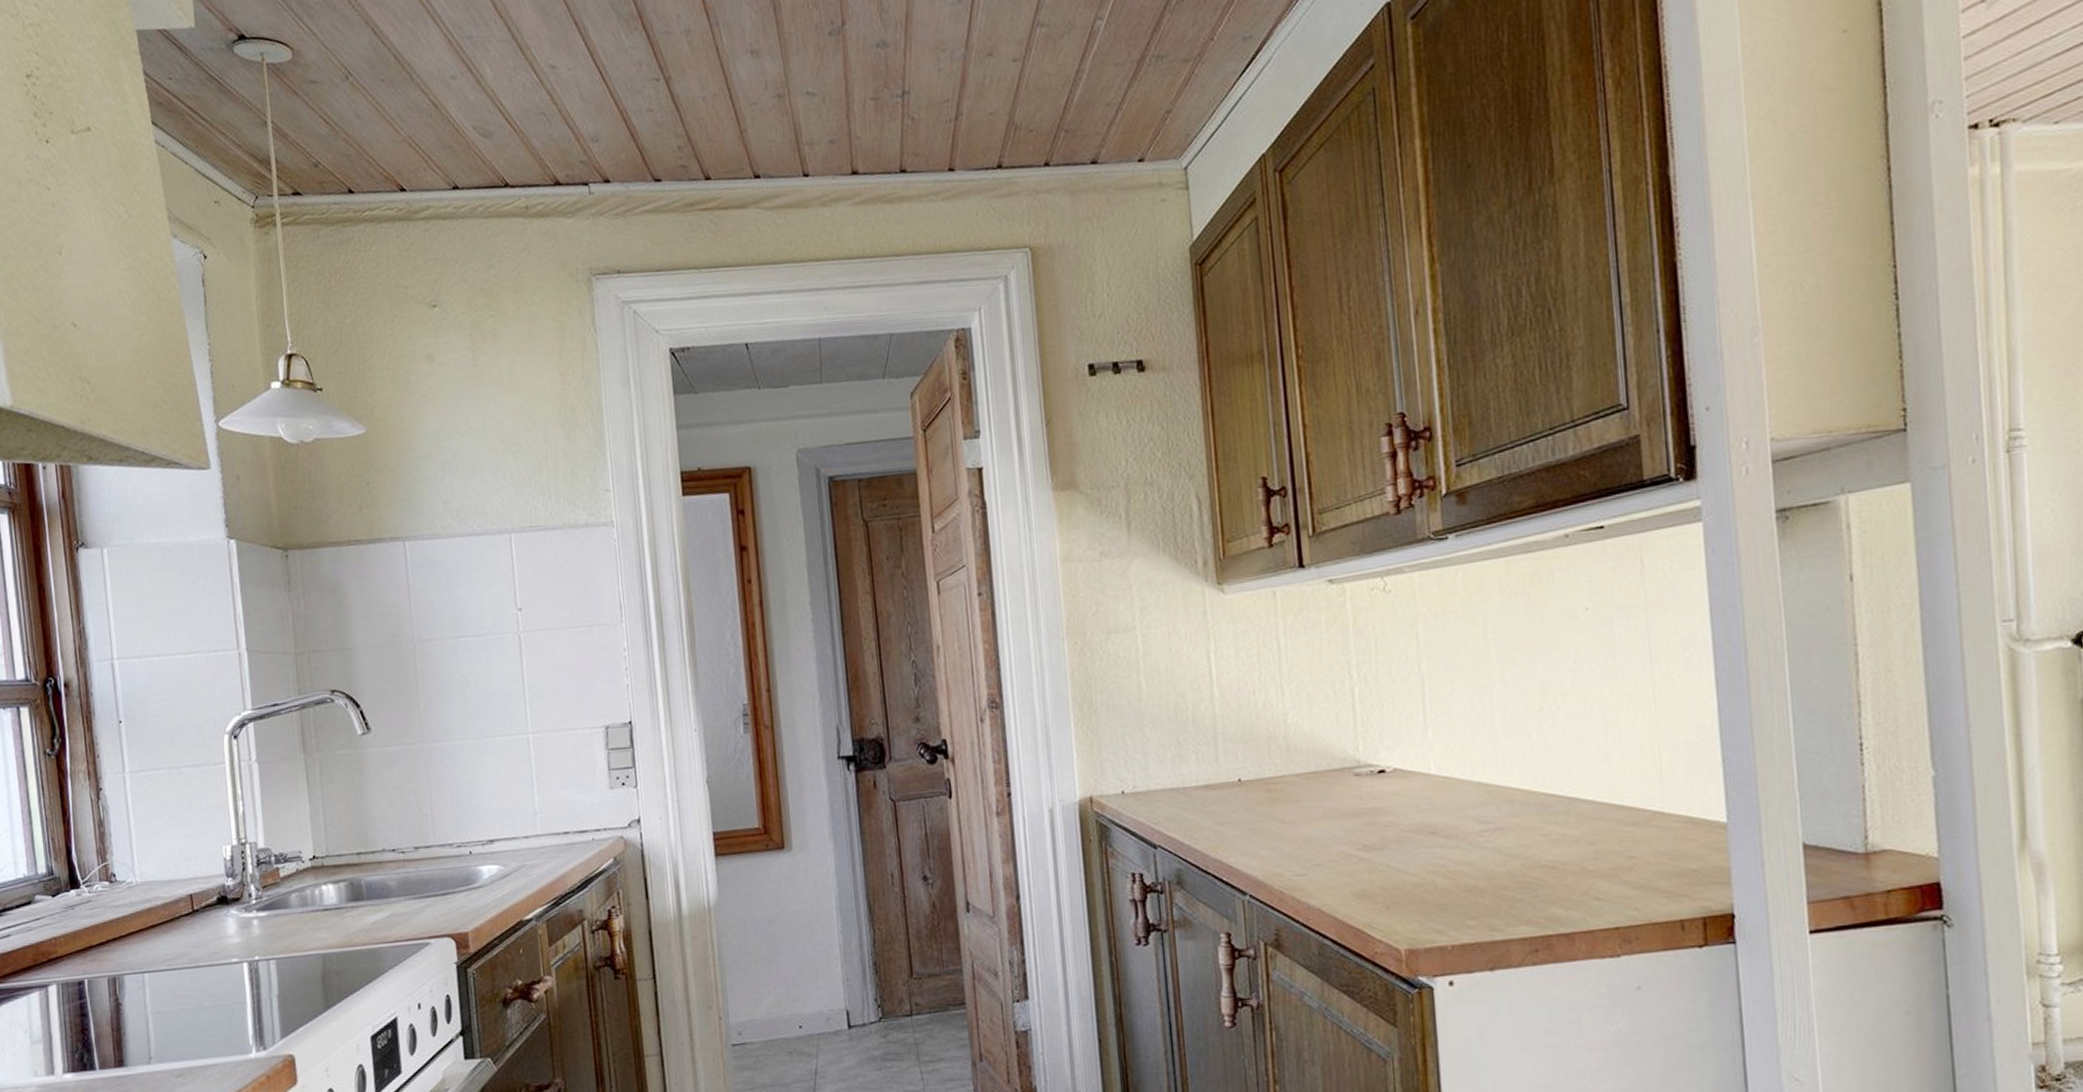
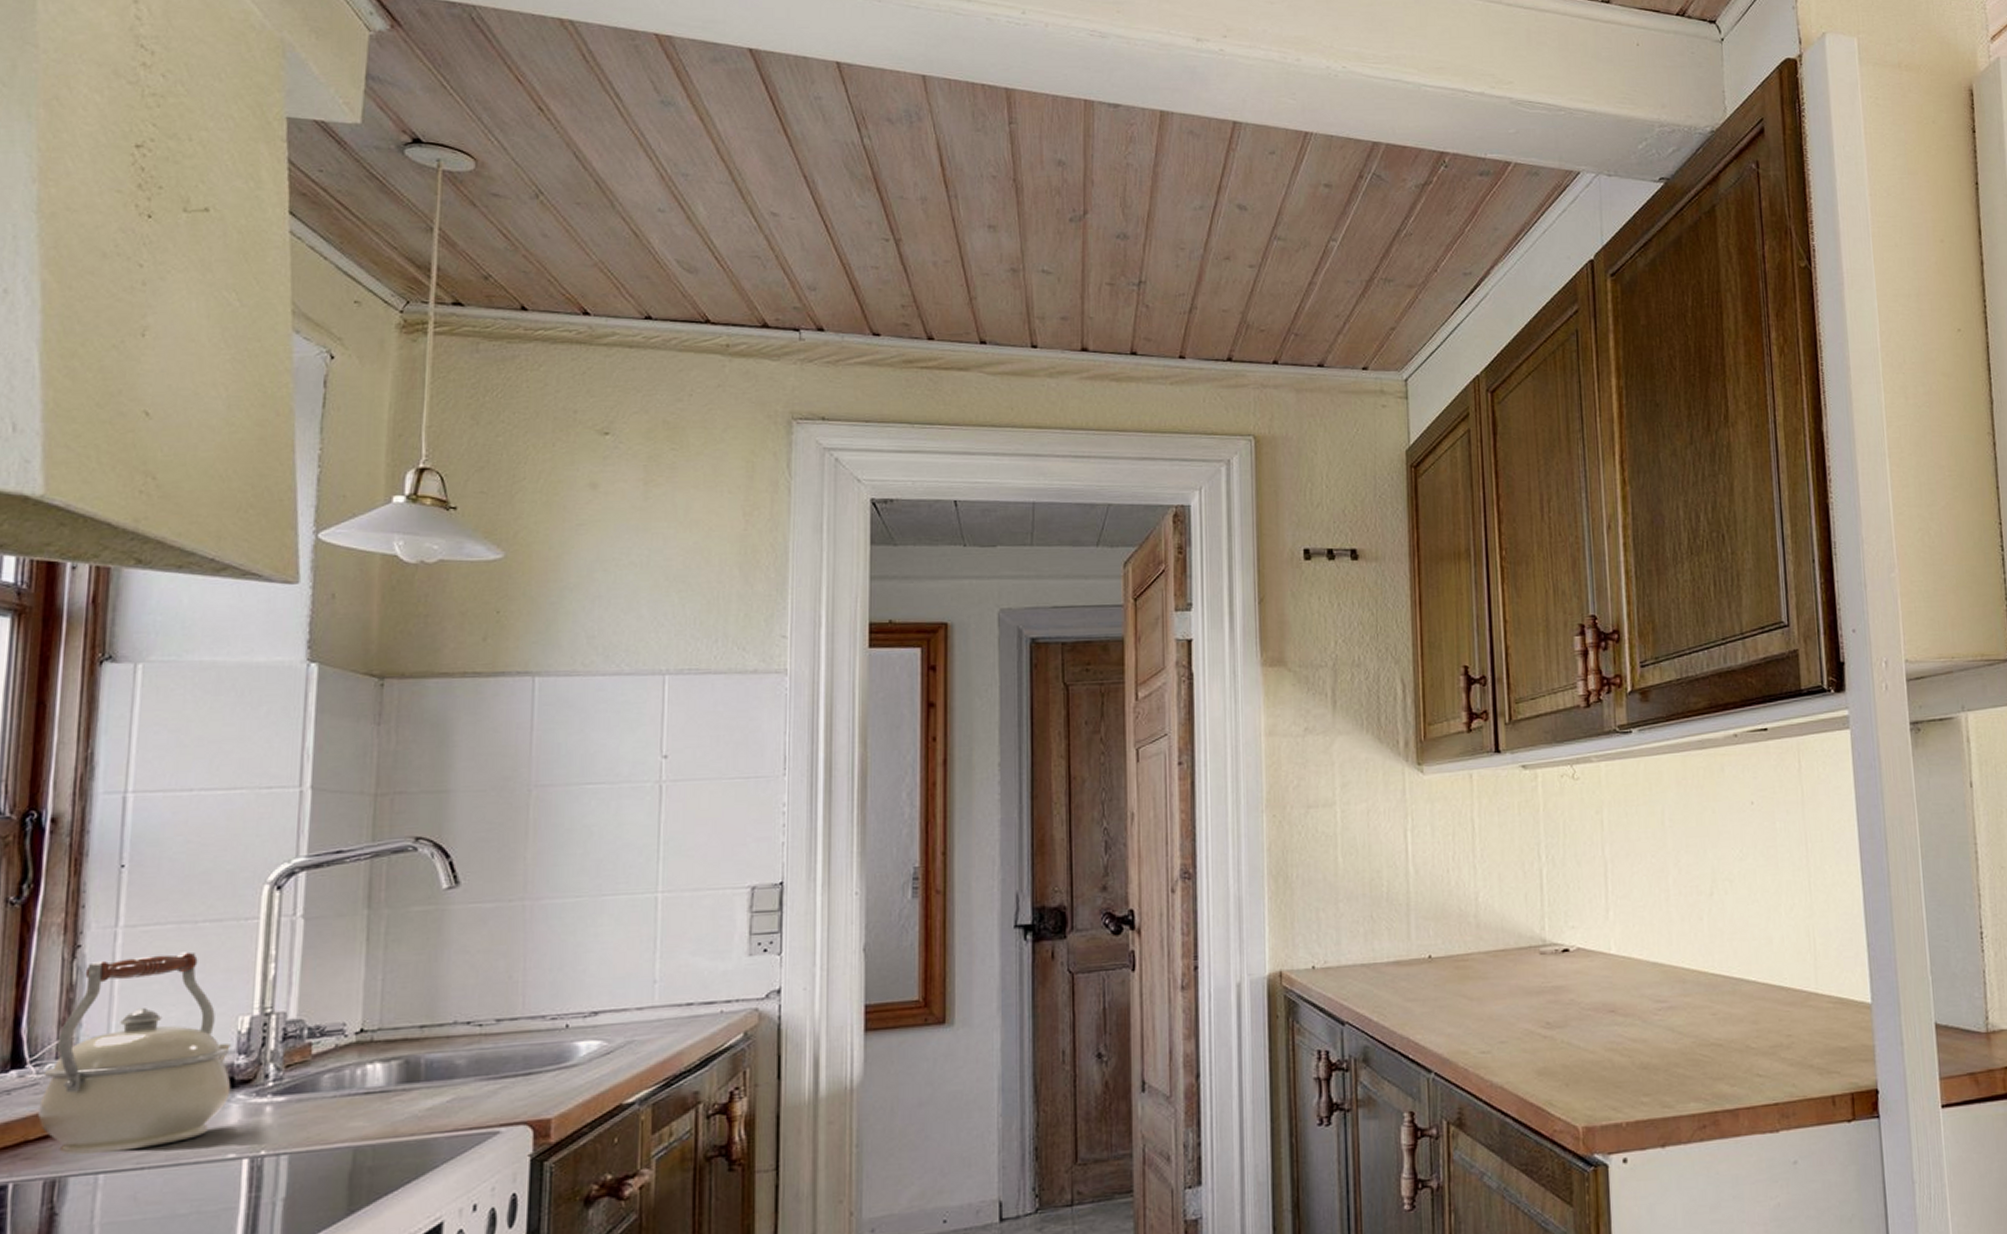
kettle: none [93,792,226,959] -> present [38,952,231,1156]

